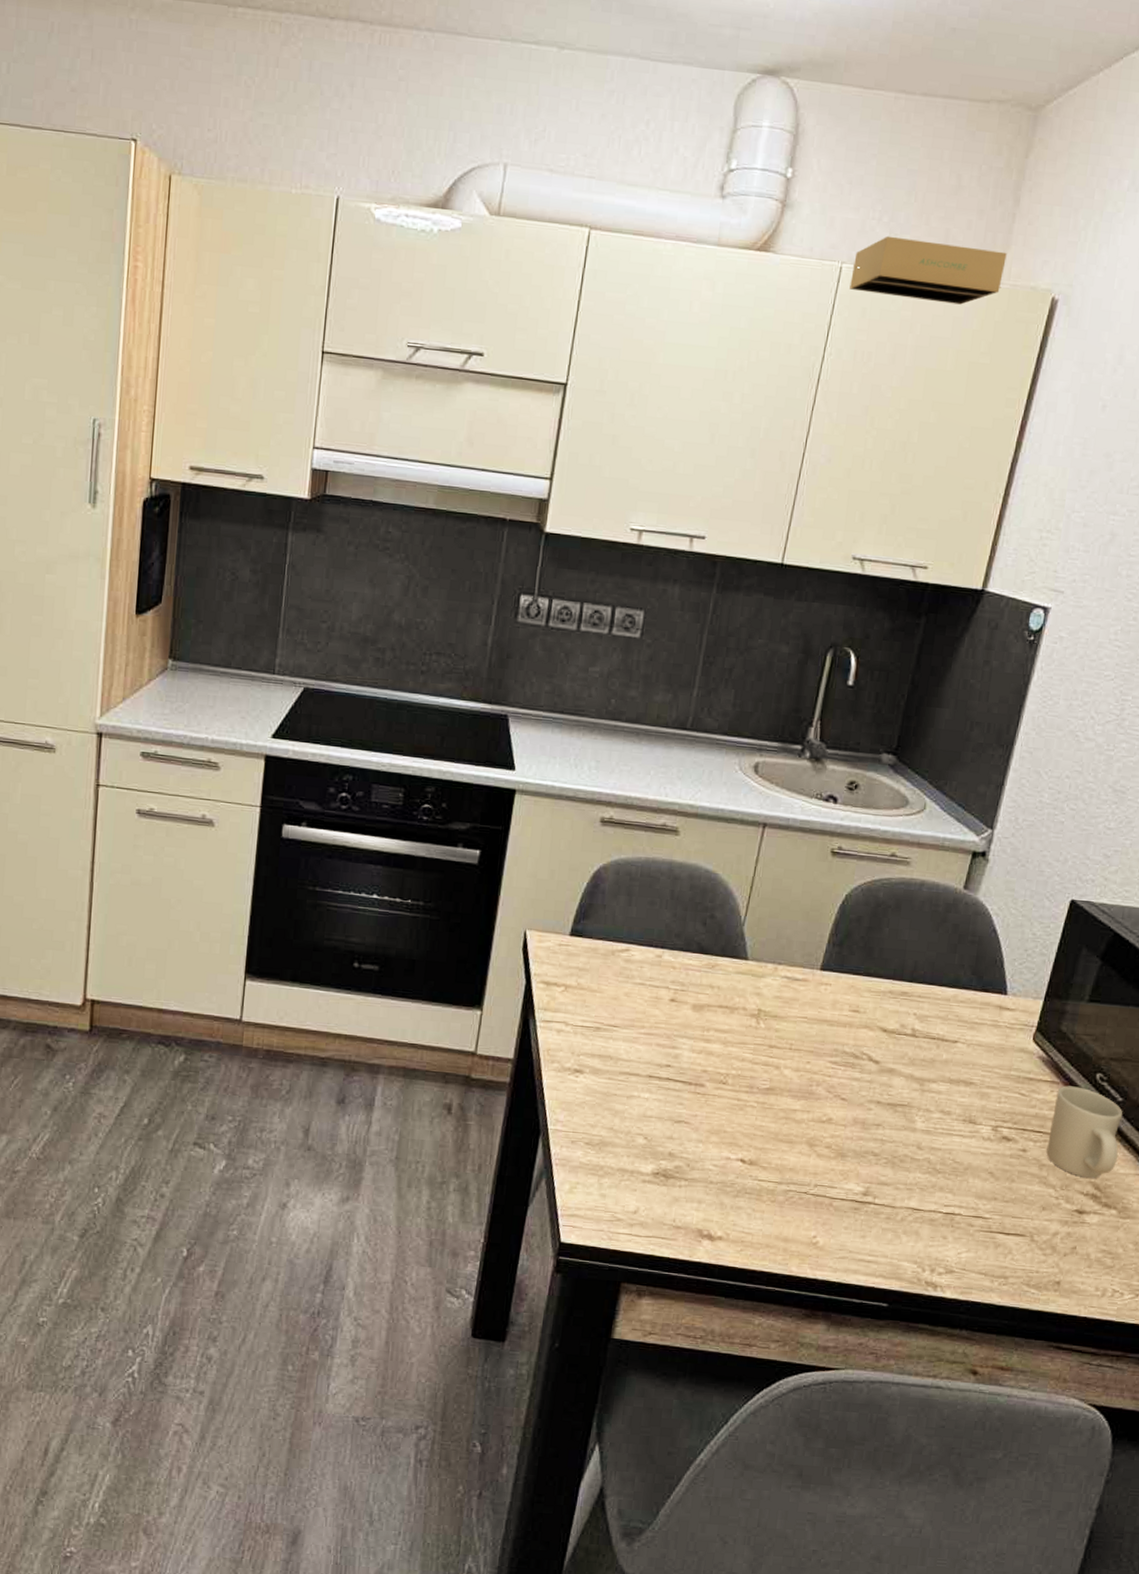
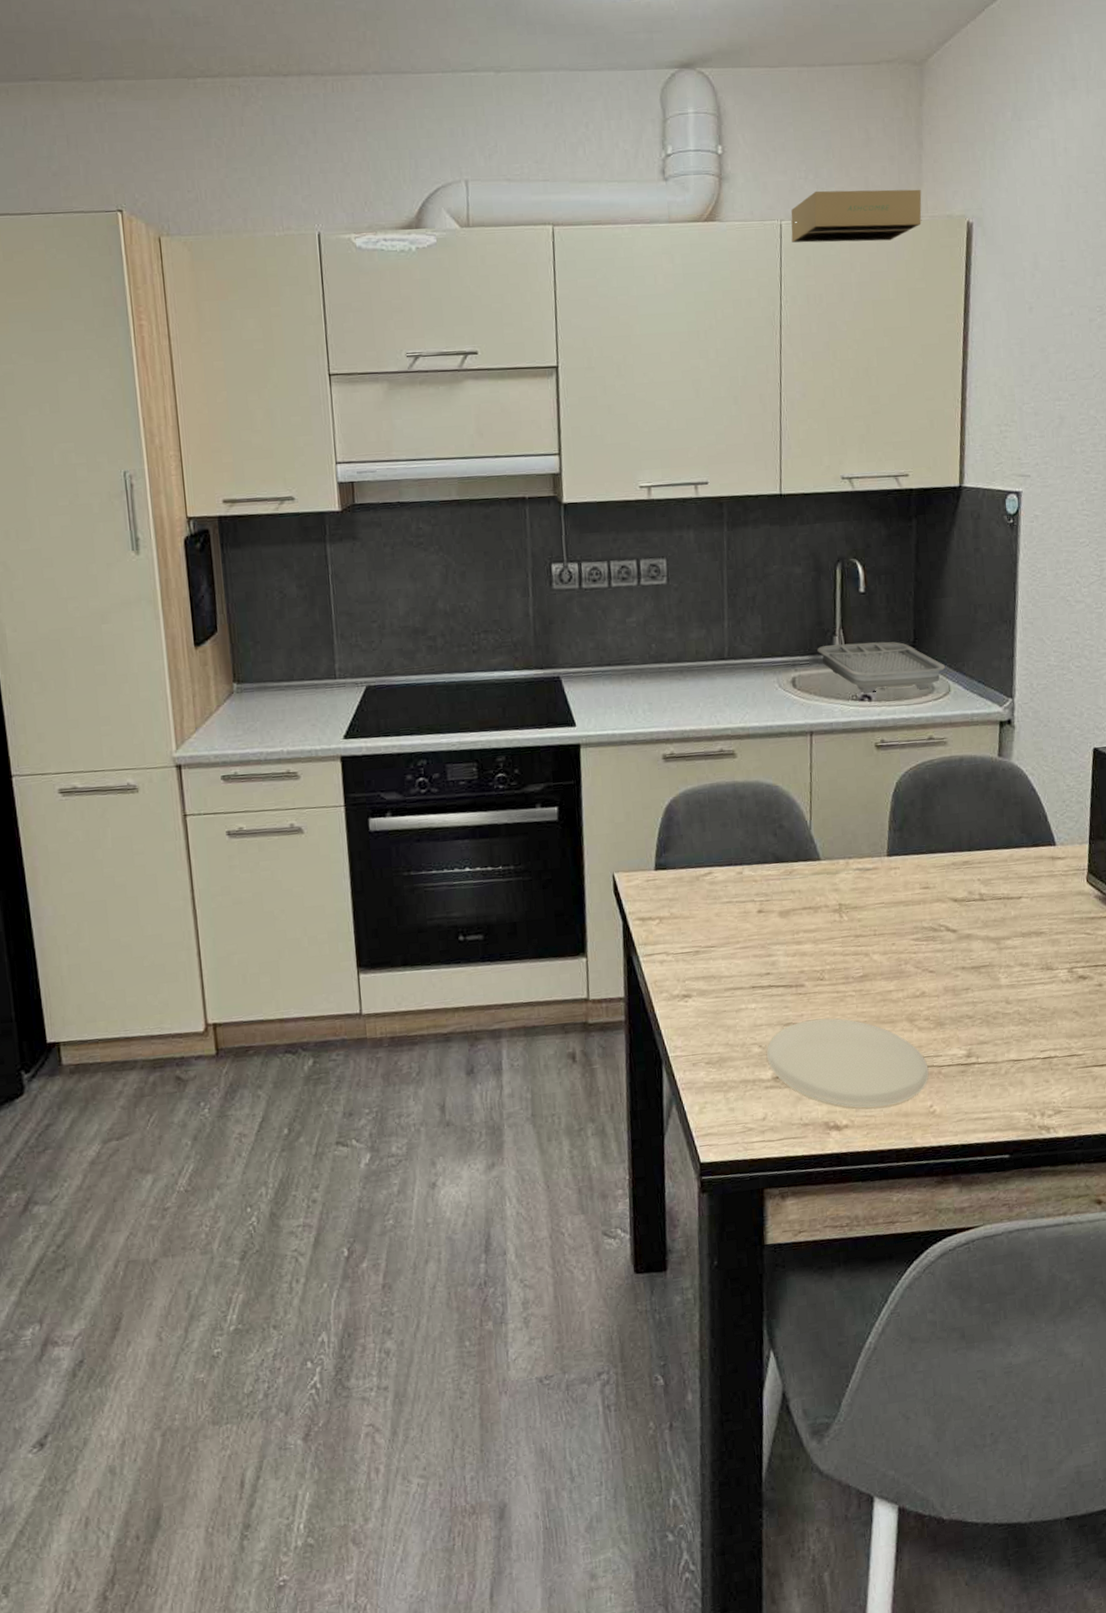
plate: none [650,1121,820,1229] -> present [766,1018,929,1110]
dish rack: none [788,735,926,801] -> present [817,641,946,692]

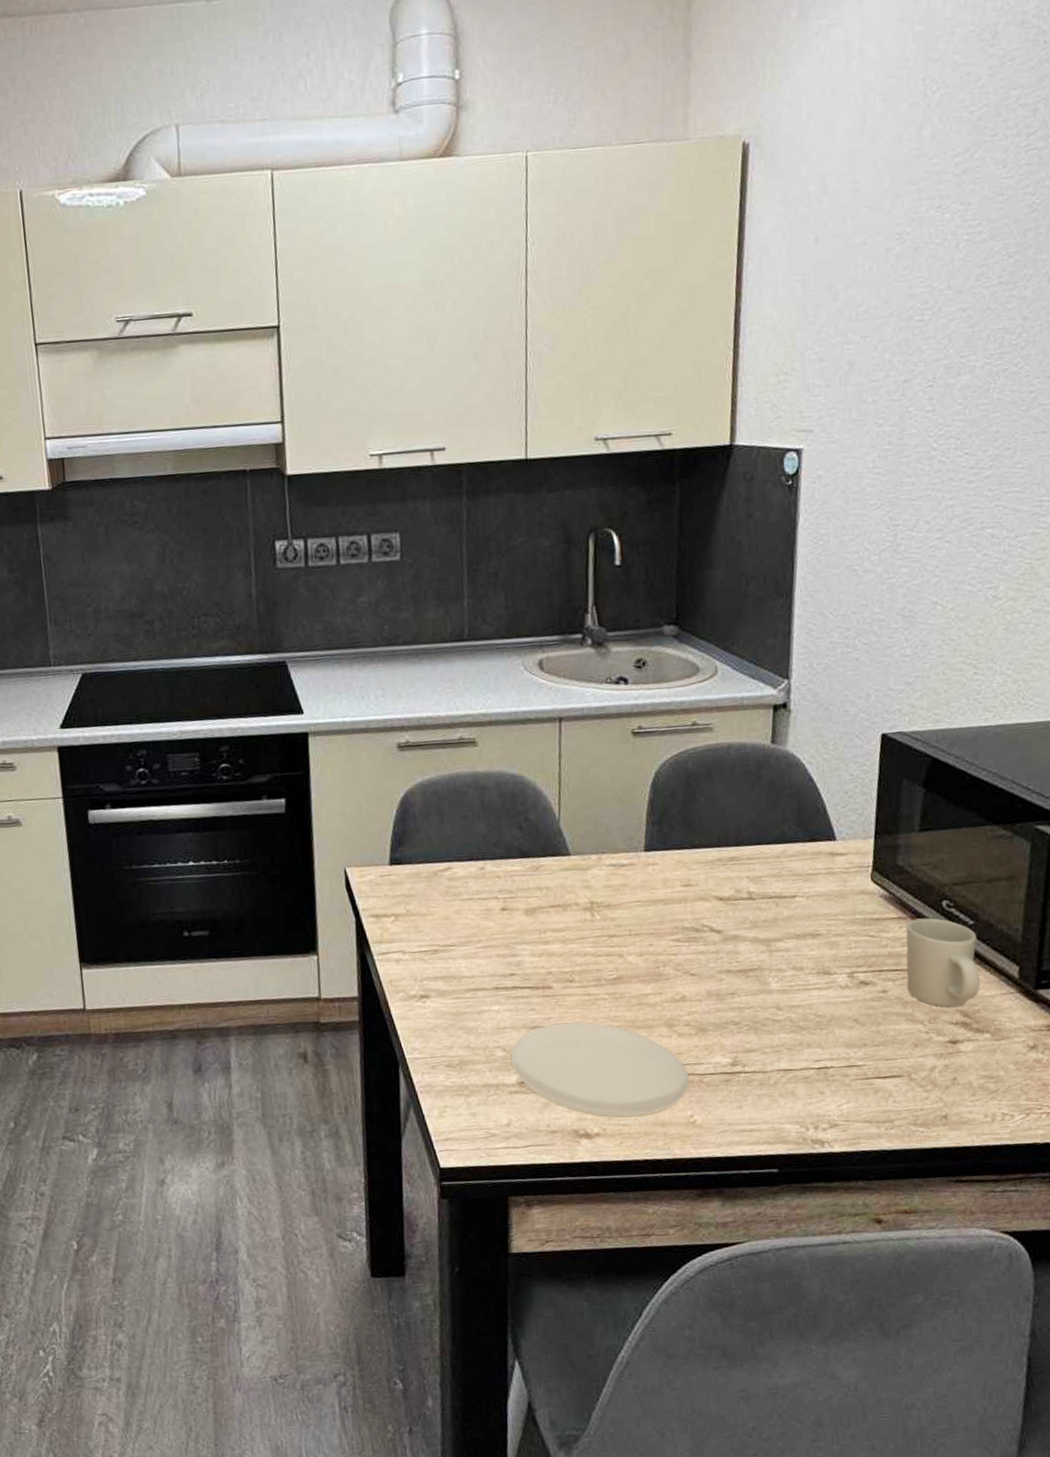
box: present [791,189,922,243] -> none [538,107,689,176]
dish rack: present [817,641,946,692] -> none [567,619,713,675]

